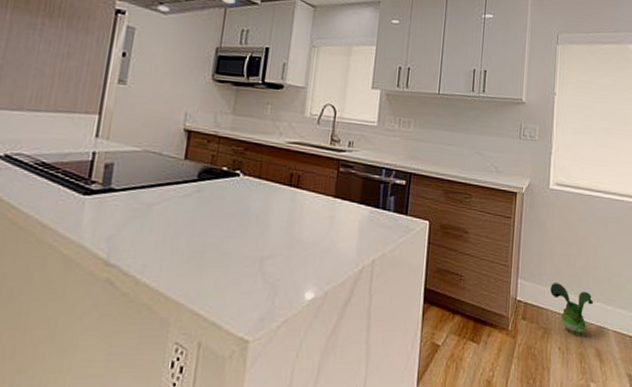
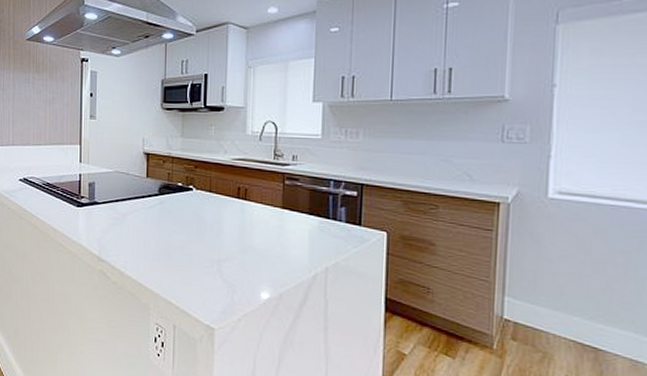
toy figurine: present [550,283,594,336] -> none [552,304,621,367]

